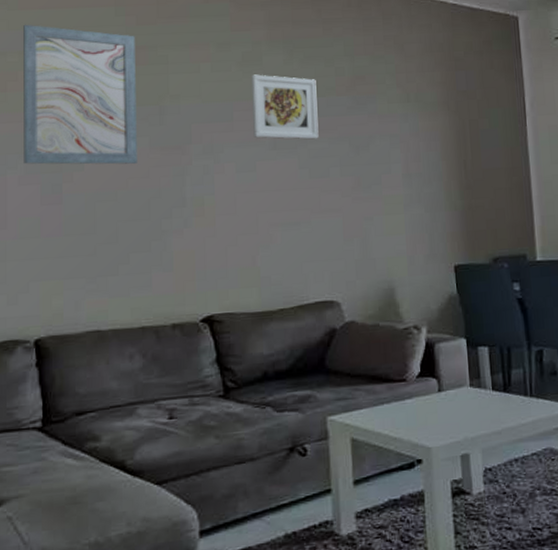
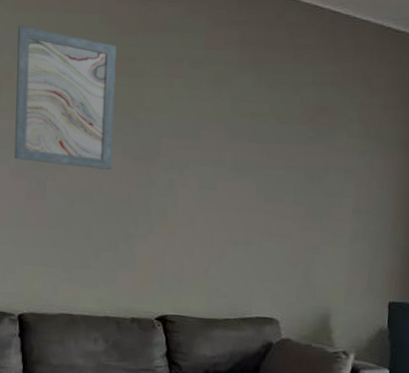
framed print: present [251,74,319,140] -> none [217,95,281,166]

